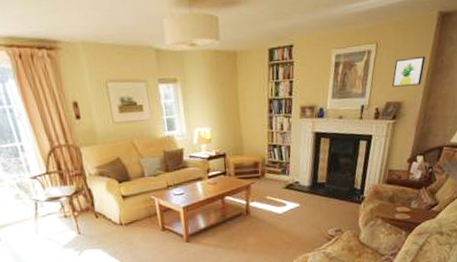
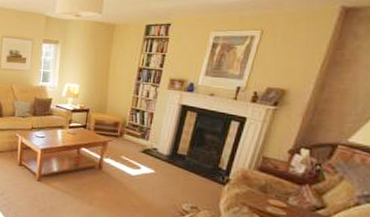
wall art: present [392,57,425,87] -> none [276,47,320,76]

